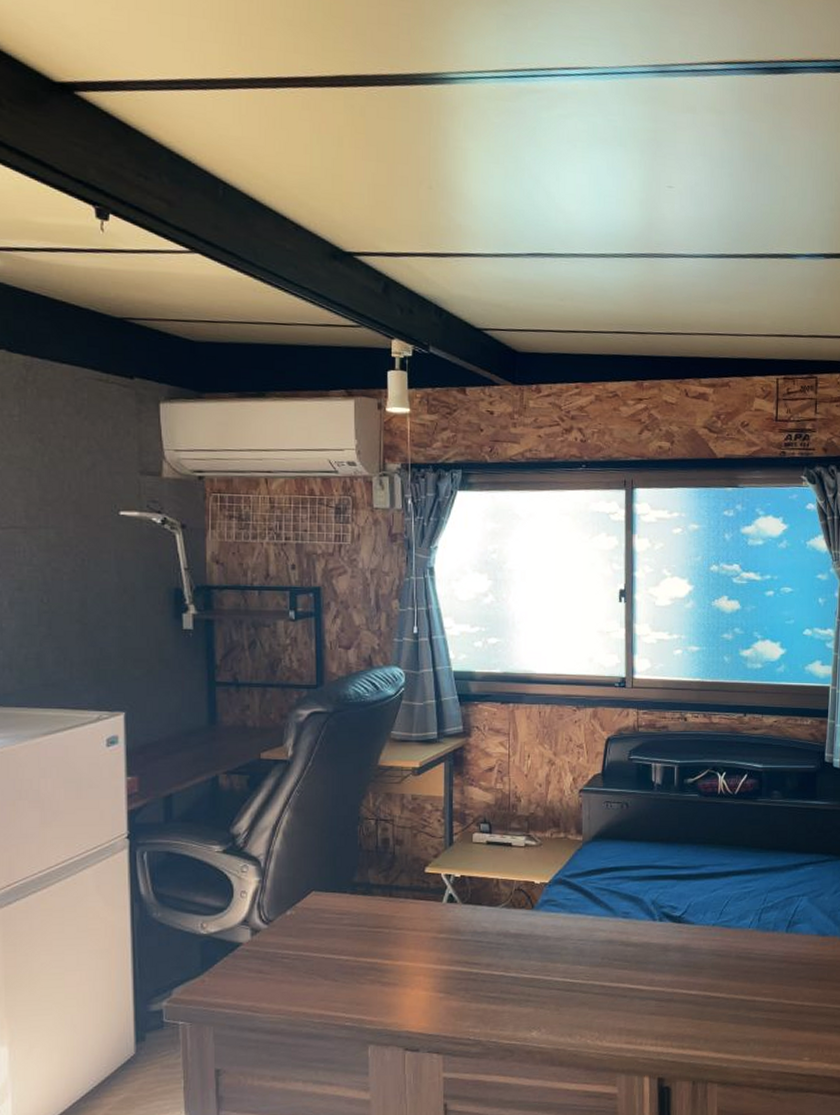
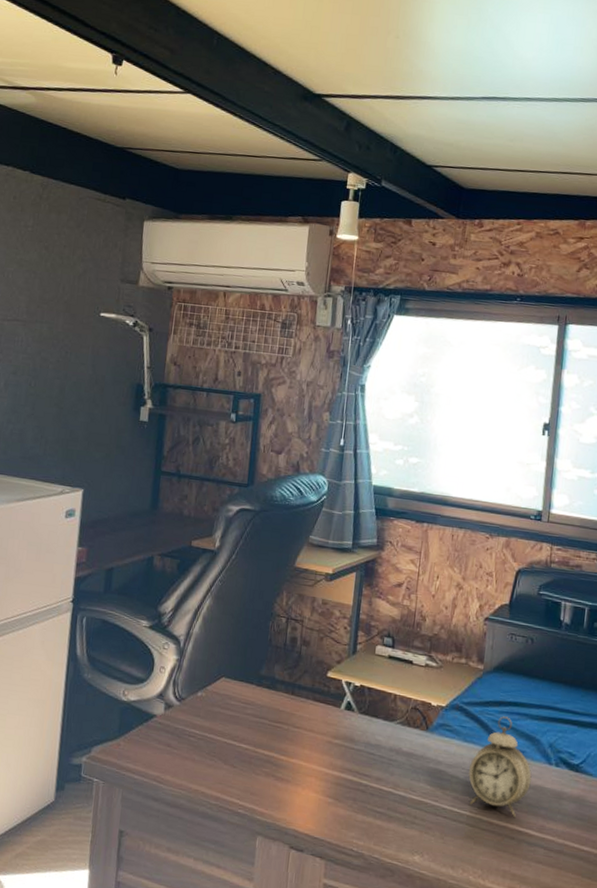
alarm clock: none [576,882,639,976] -> present [468,716,533,817]

